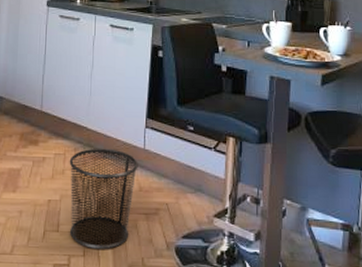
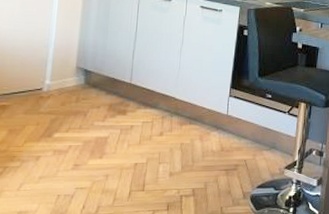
waste bin: present [69,148,138,250] -> none [154,115,221,204]

